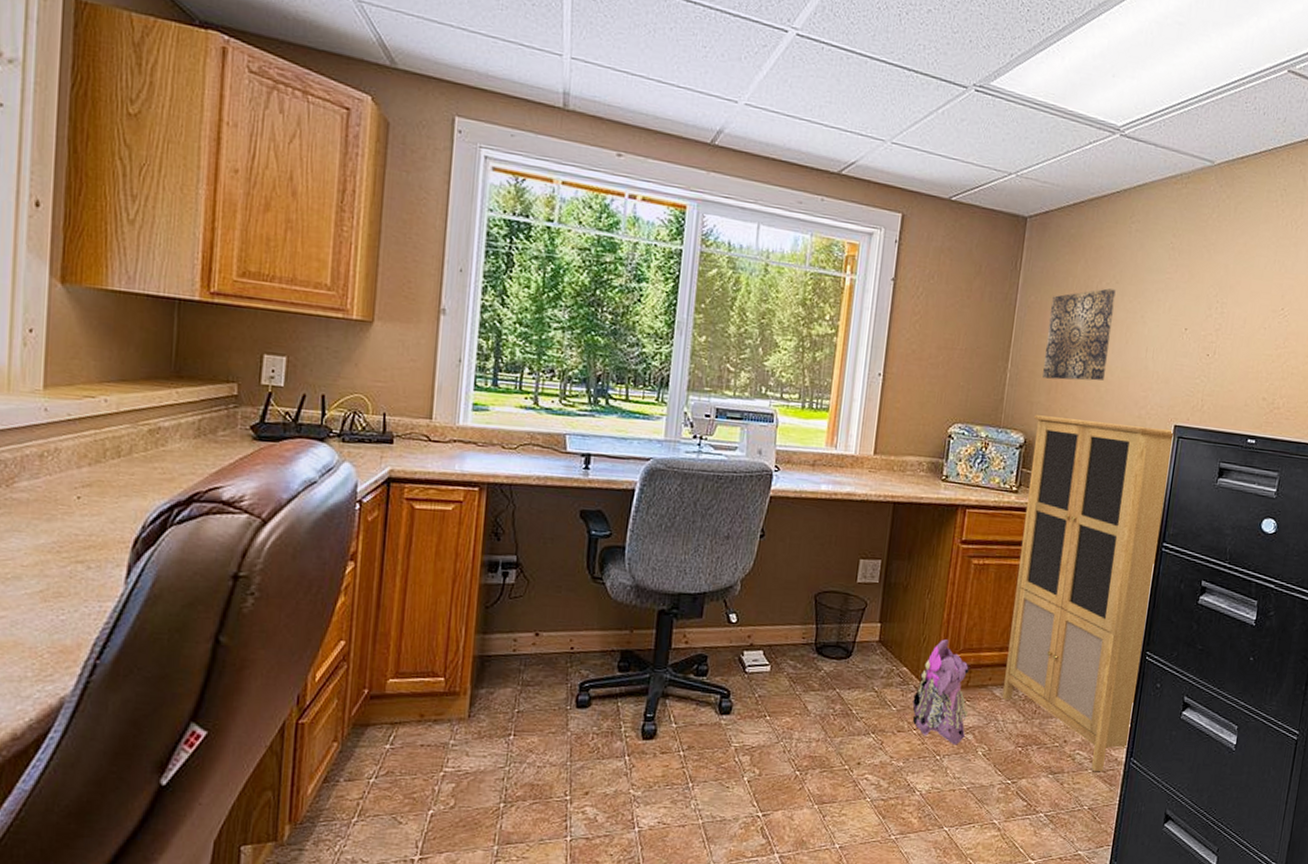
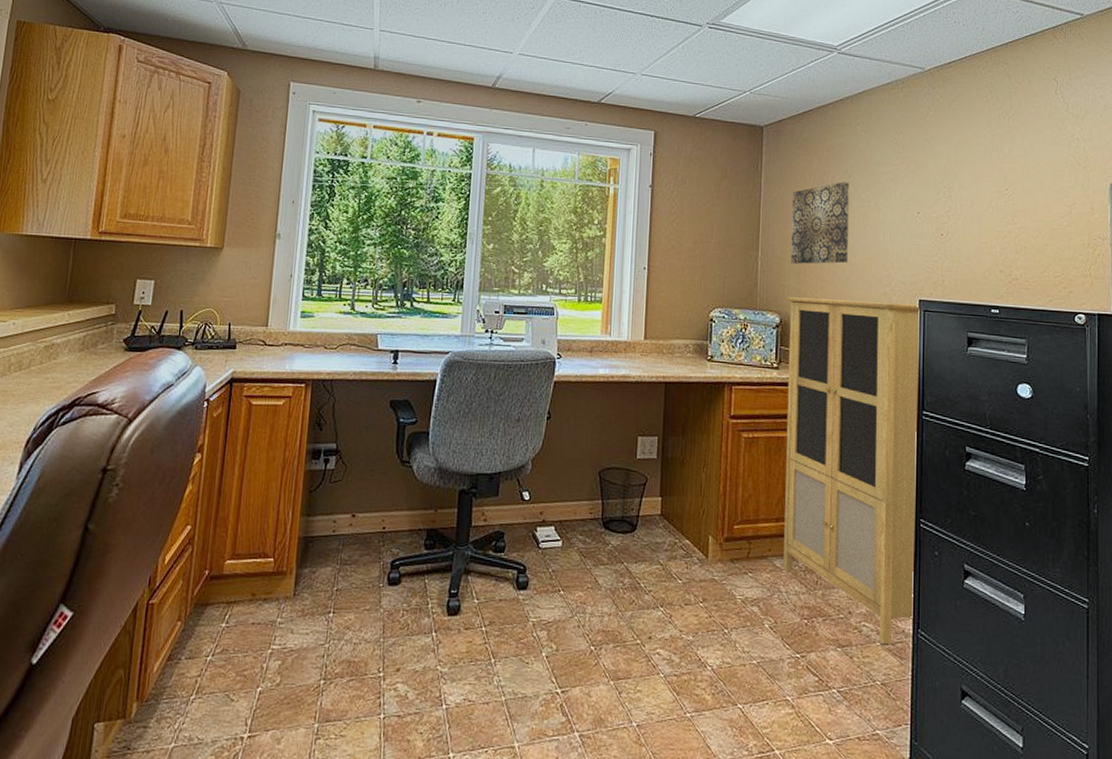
backpack: present [912,639,971,745] -> none [697,511,752,618]

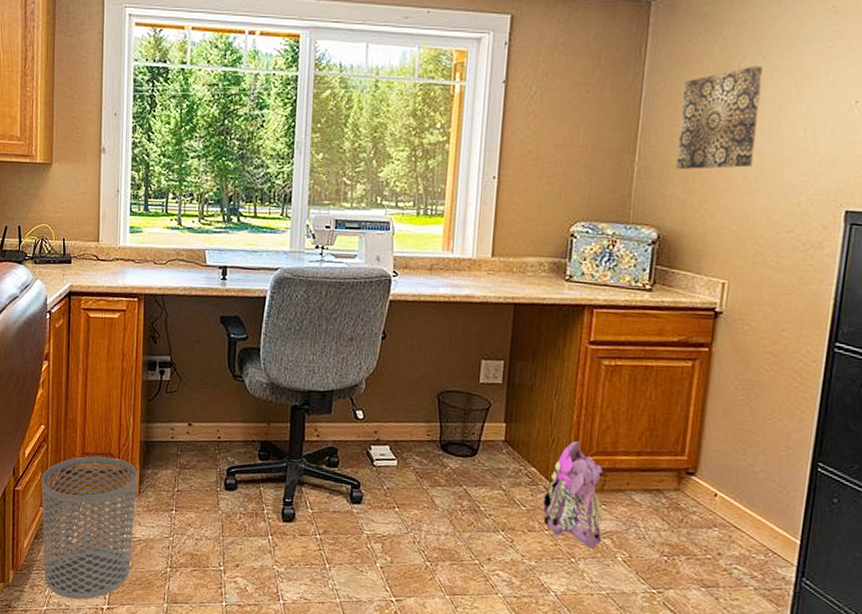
waste bin: none [175,556,293,731] -> present [41,455,137,600]
backpack: none [697,511,752,618] -> present [543,441,605,549]
cabinet: present [783,297,918,645] -> none [643,208,843,590]

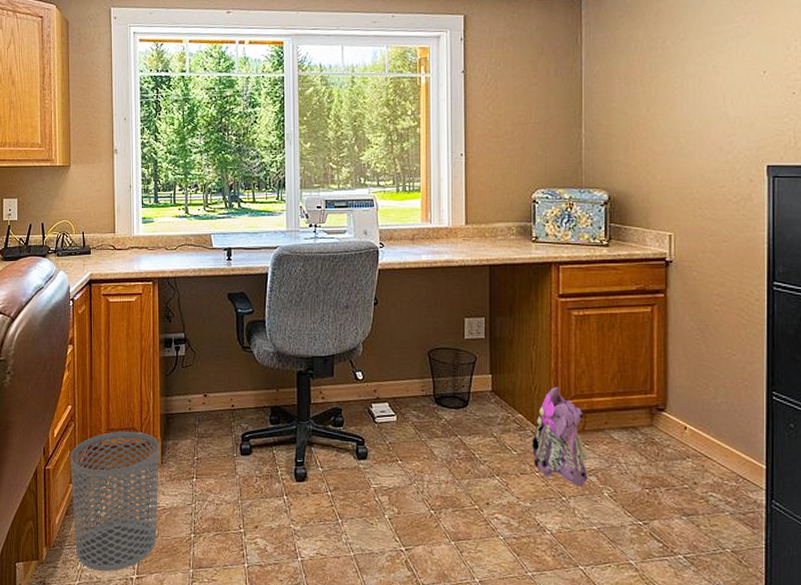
wall art: present [676,66,765,170] -> none [618,46,684,138]

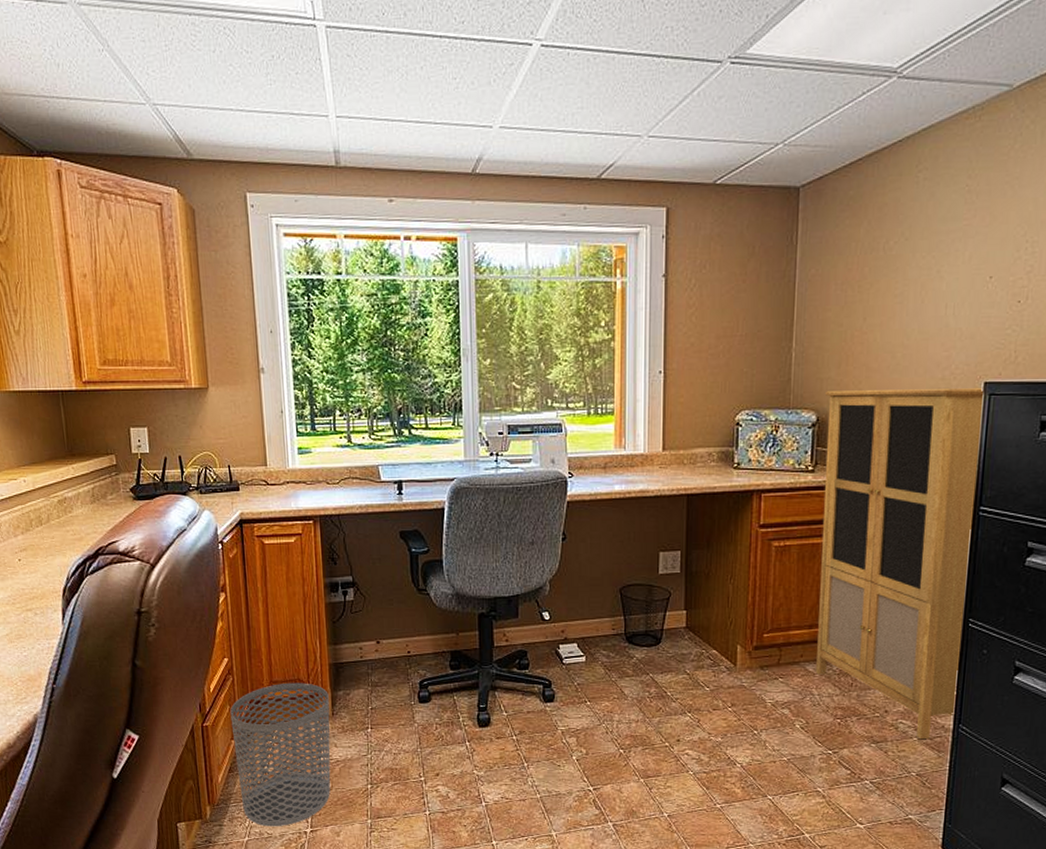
backpack: present [532,387,589,487] -> none [725,621,783,720]
cabinet: none [614,171,767,515] -> present [816,388,983,740]

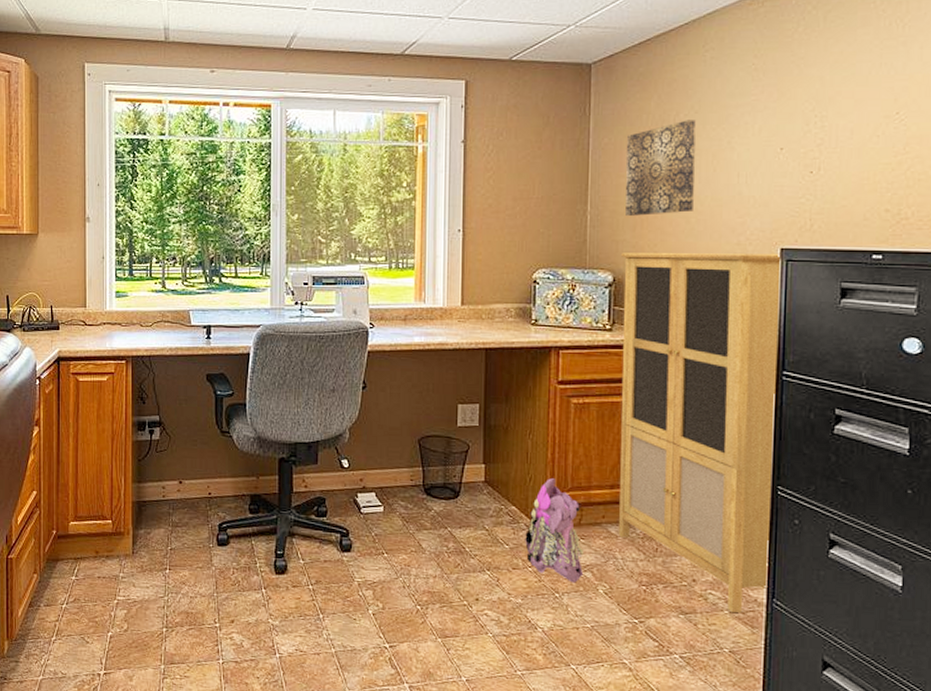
waste bin: present [230,682,331,827] -> none [35,518,130,667]
backpack: none [725,621,783,720] -> present [525,478,585,583]
wall art: none [831,247,907,352] -> present [626,120,697,216]

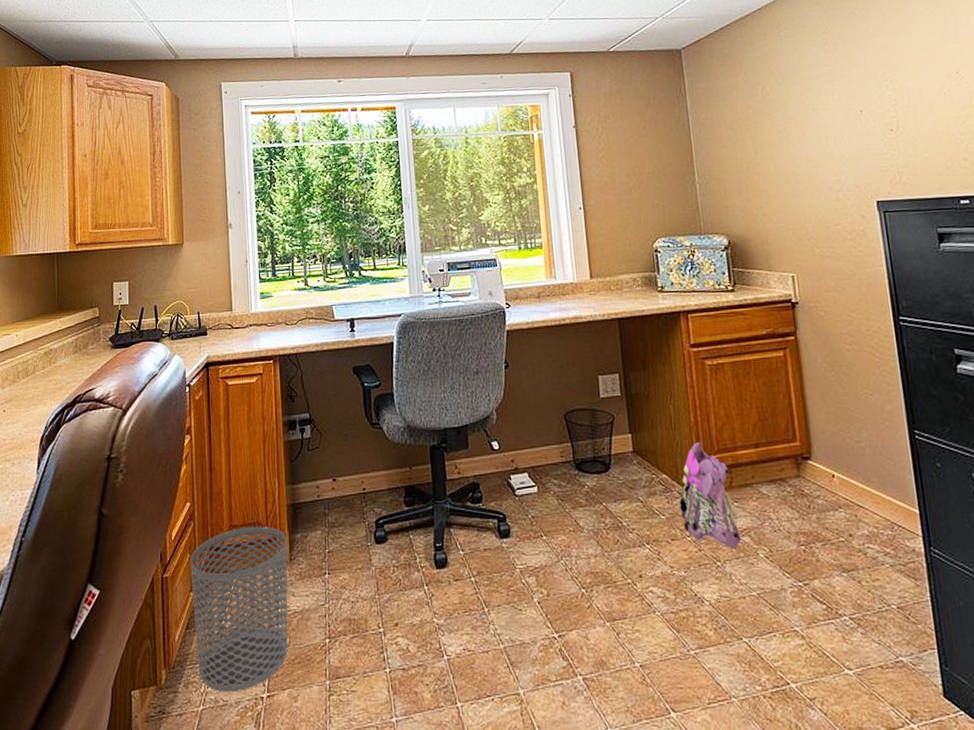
waste bin: none [35,518,130,667] -> present [190,526,288,692]
cabinet: present [619,253,780,613] -> none [731,207,923,566]
wall art: present [626,120,697,216] -> none [722,91,793,182]

